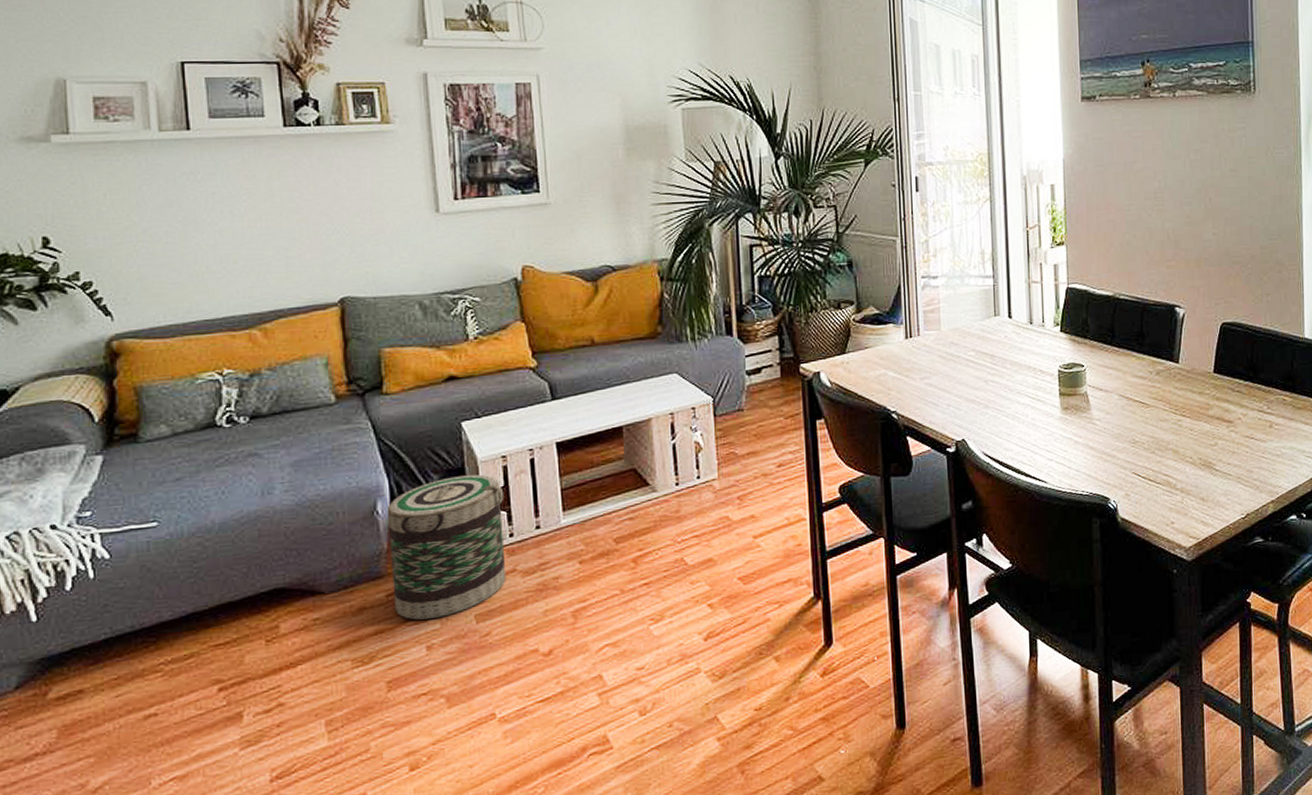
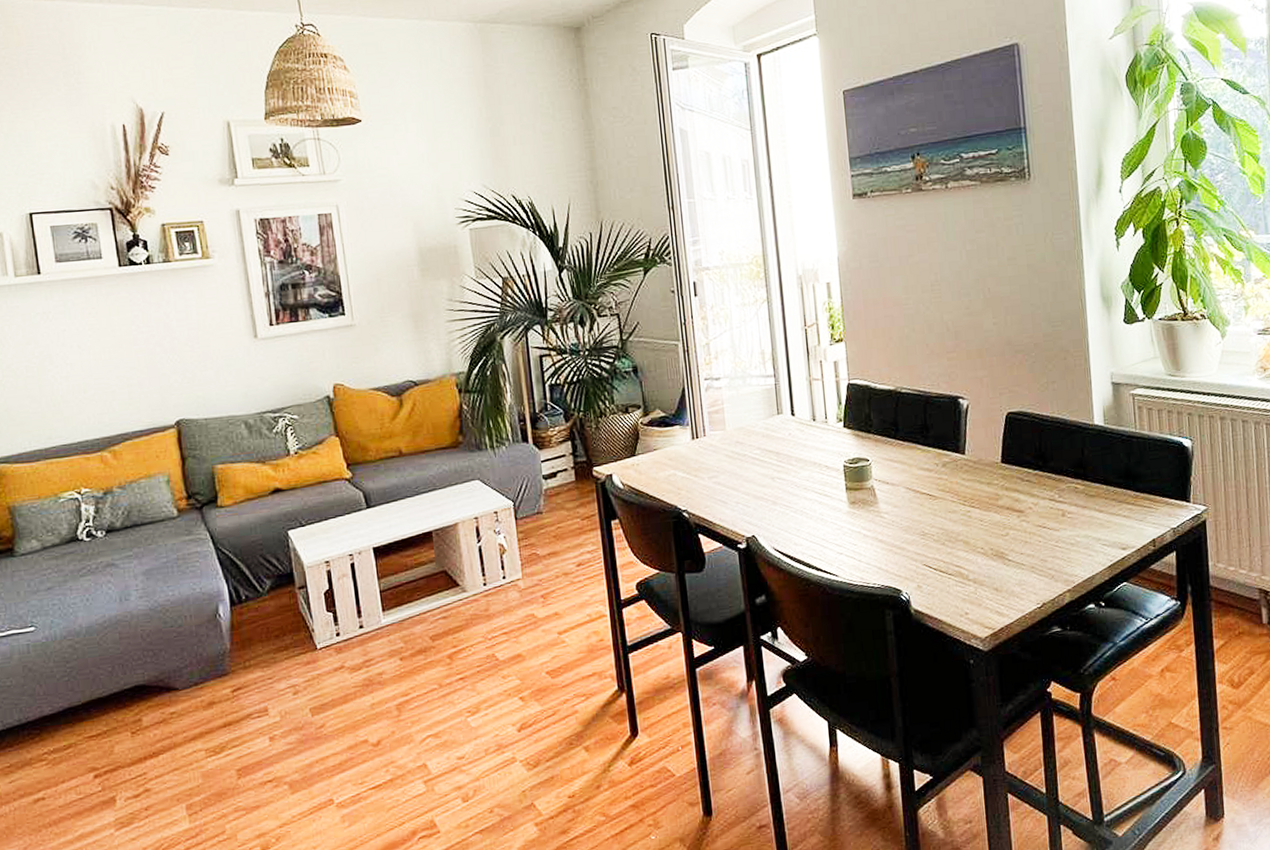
basket: present [388,474,506,620] -> none [228,578,336,714]

